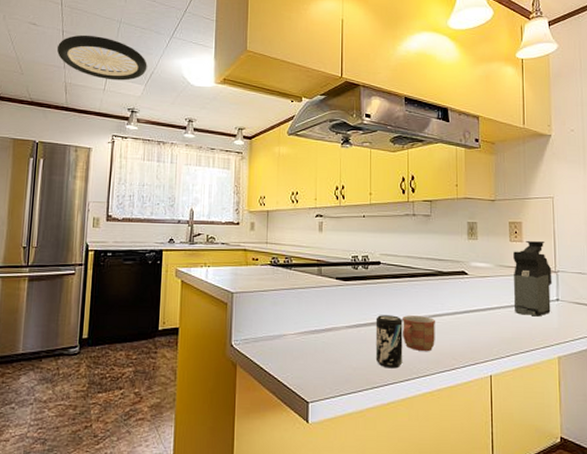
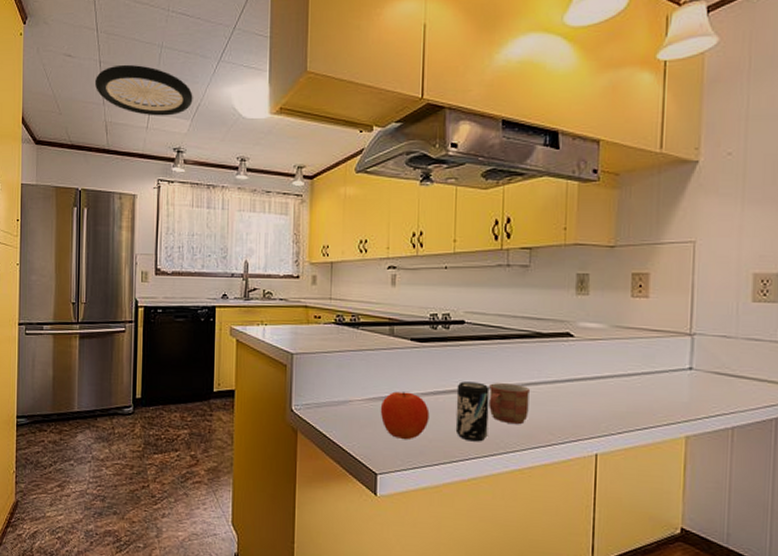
fruit: none [310,325,353,370] -> present [380,391,430,440]
coffee maker: present [513,241,553,317] -> none [632,297,686,388]

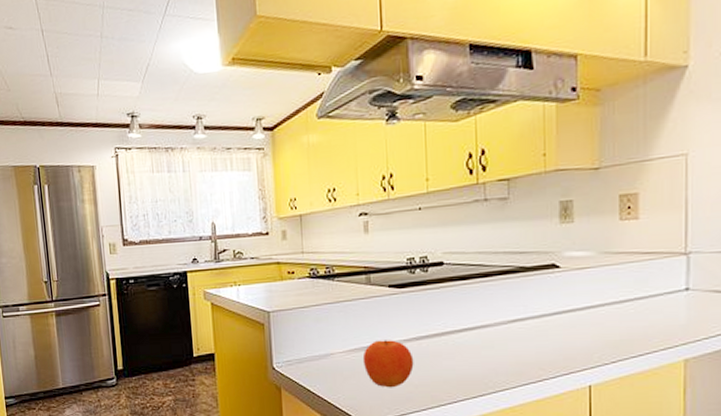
ceiling light: present [94,64,193,116] -> none [39,29,142,82]
beverage can: present [455,381,489,442] -> none [440,323,475,384]
mug: present [489,383,531,425] -> none [474,322,518,363]

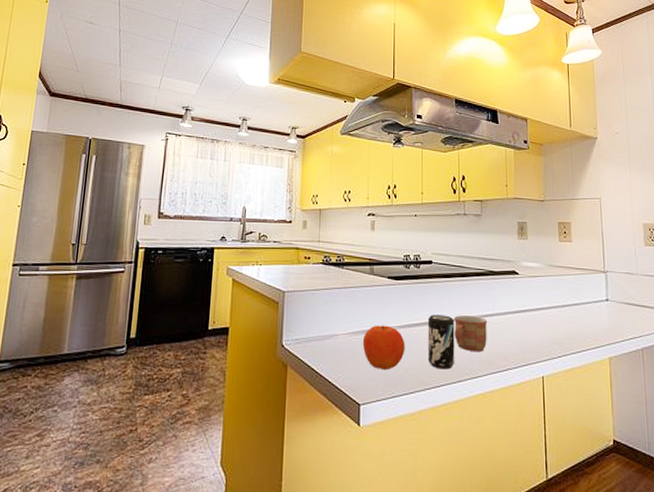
beverage can: none [440,323,475,384] -> present [427,315,455,370]
mug: none [474,322,518,363] -> present [455,315,488,353]

